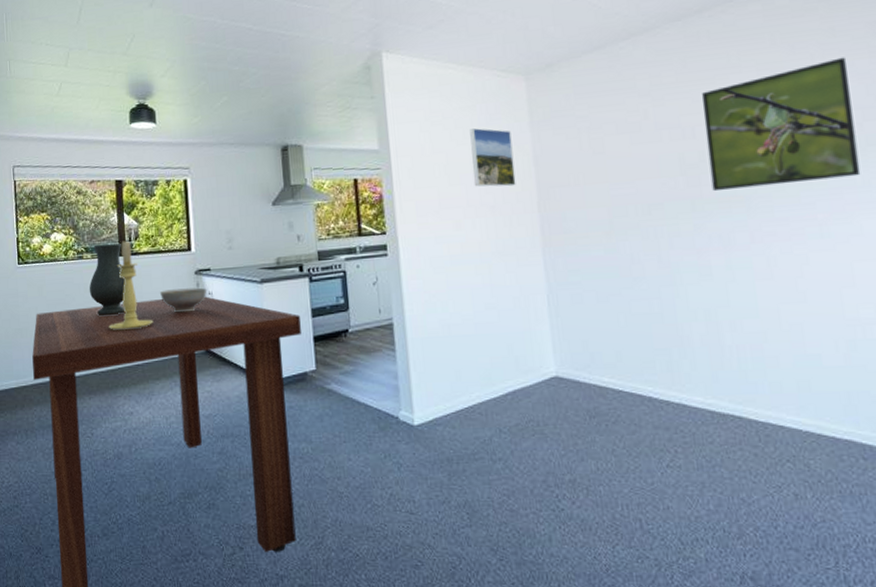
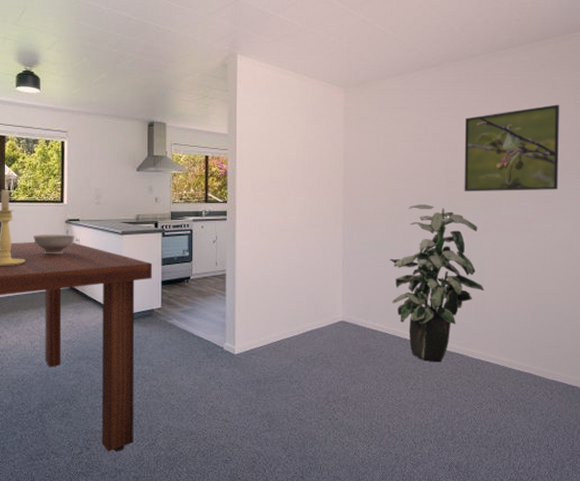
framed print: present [470,128,516,187] -> none [298,126,329,174]
indoor plant: none [613,213,762,429] -> present [389,204,484,363]

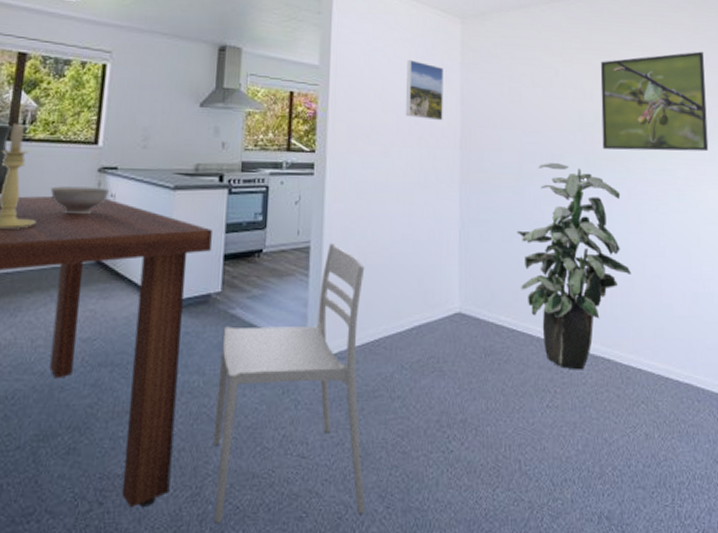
chair: none [162,271,272,463] -> present [213,244,365,524]
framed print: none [298,126,329,174] -> present [405,60,443,121]

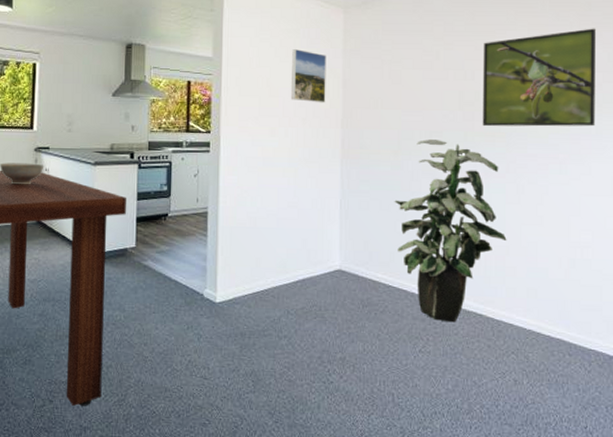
chair: present [213,244,365,524] -> none [133,210,257,426]

